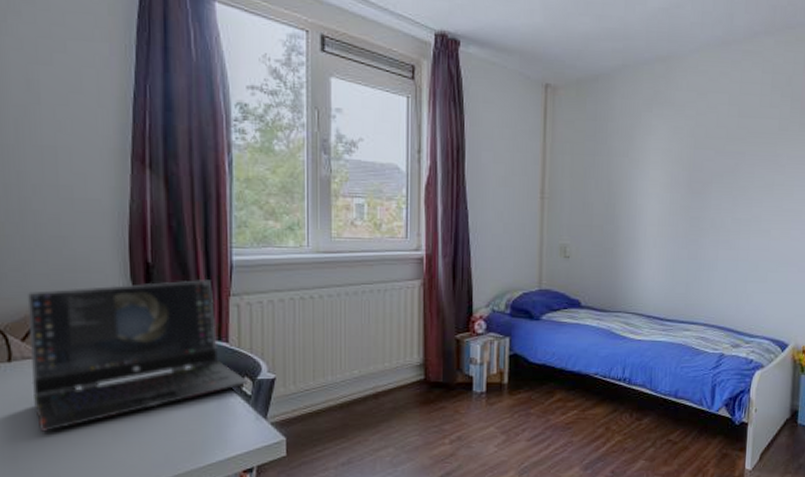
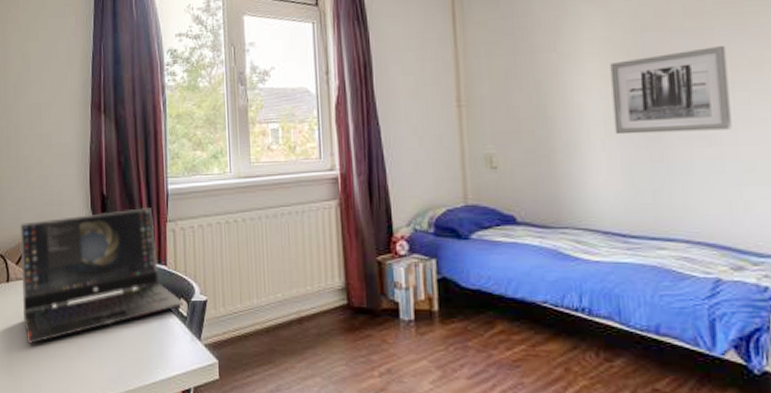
wall art: none [665,168,751,237] -> present [610,46,732,135]

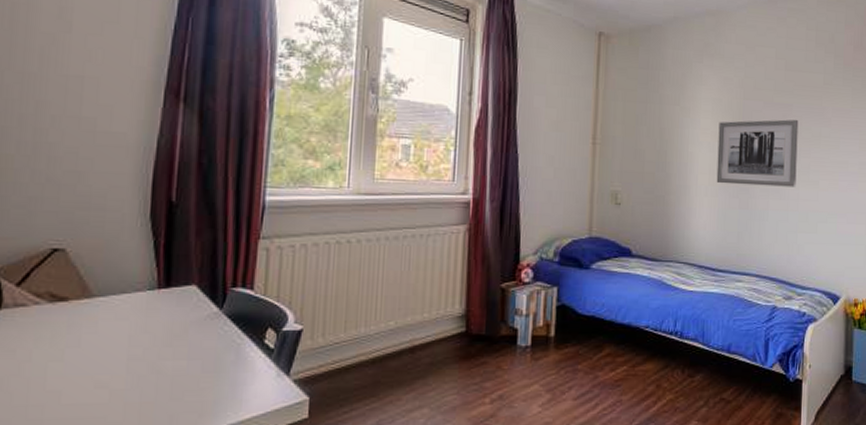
laptop computer: present [20,206,184,344] -> none [20,219,272,391]

